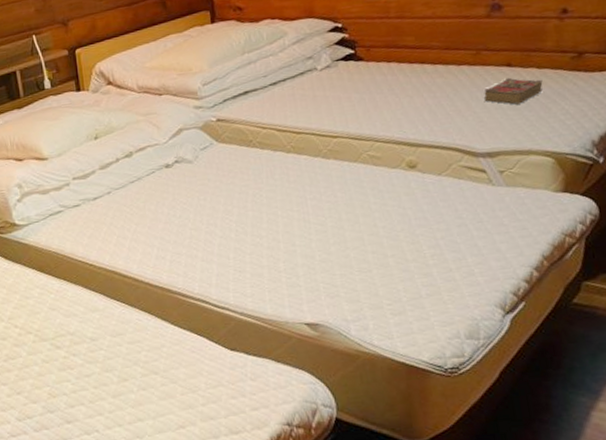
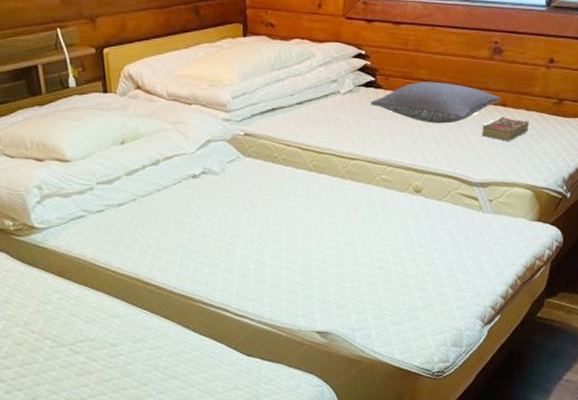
pillow: none [351,47,506,93] -> present [370,81,502,124]

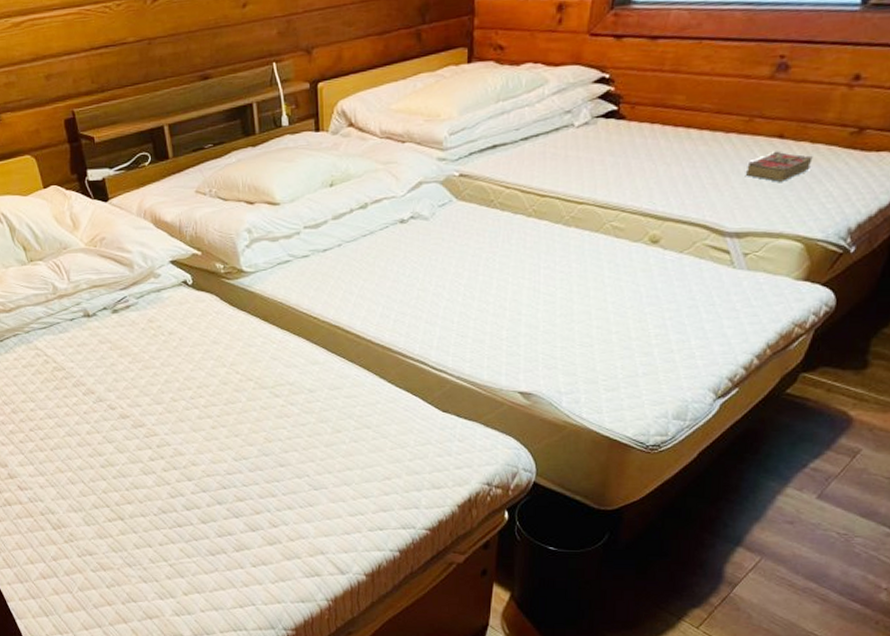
pillow: present [370,81,502,124] -> none [609,109,779,161]

